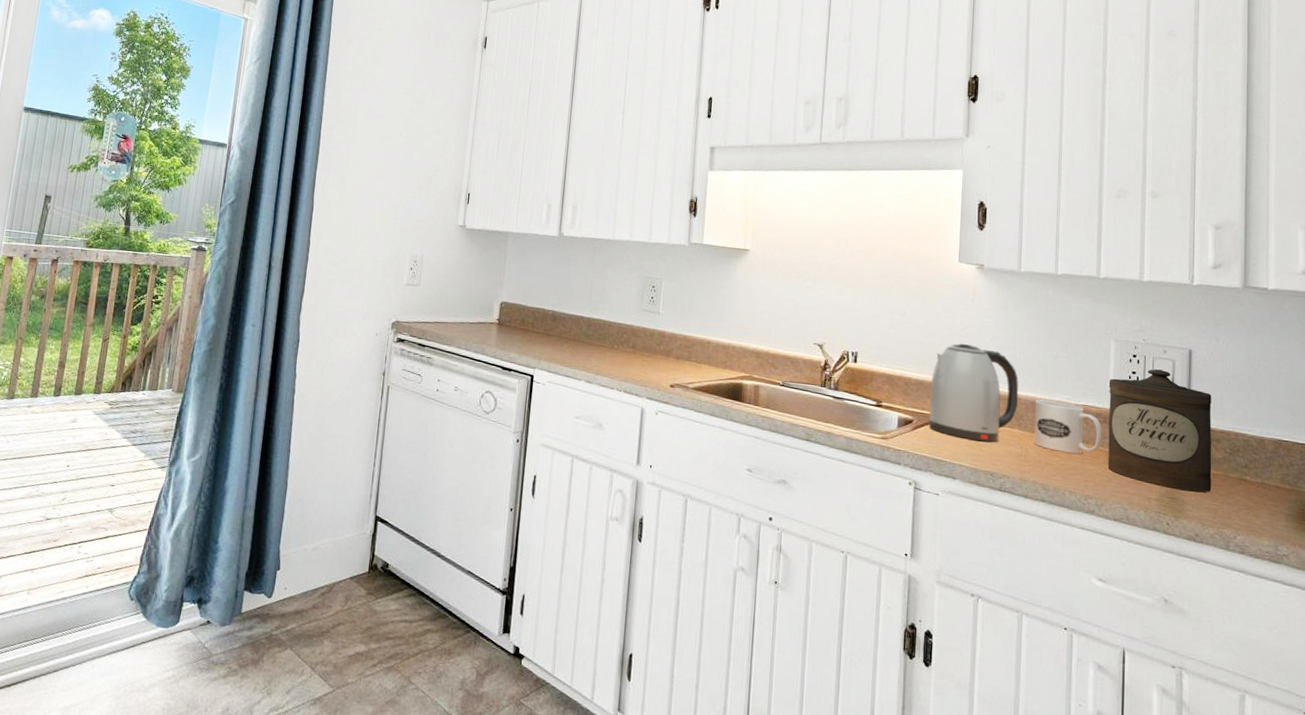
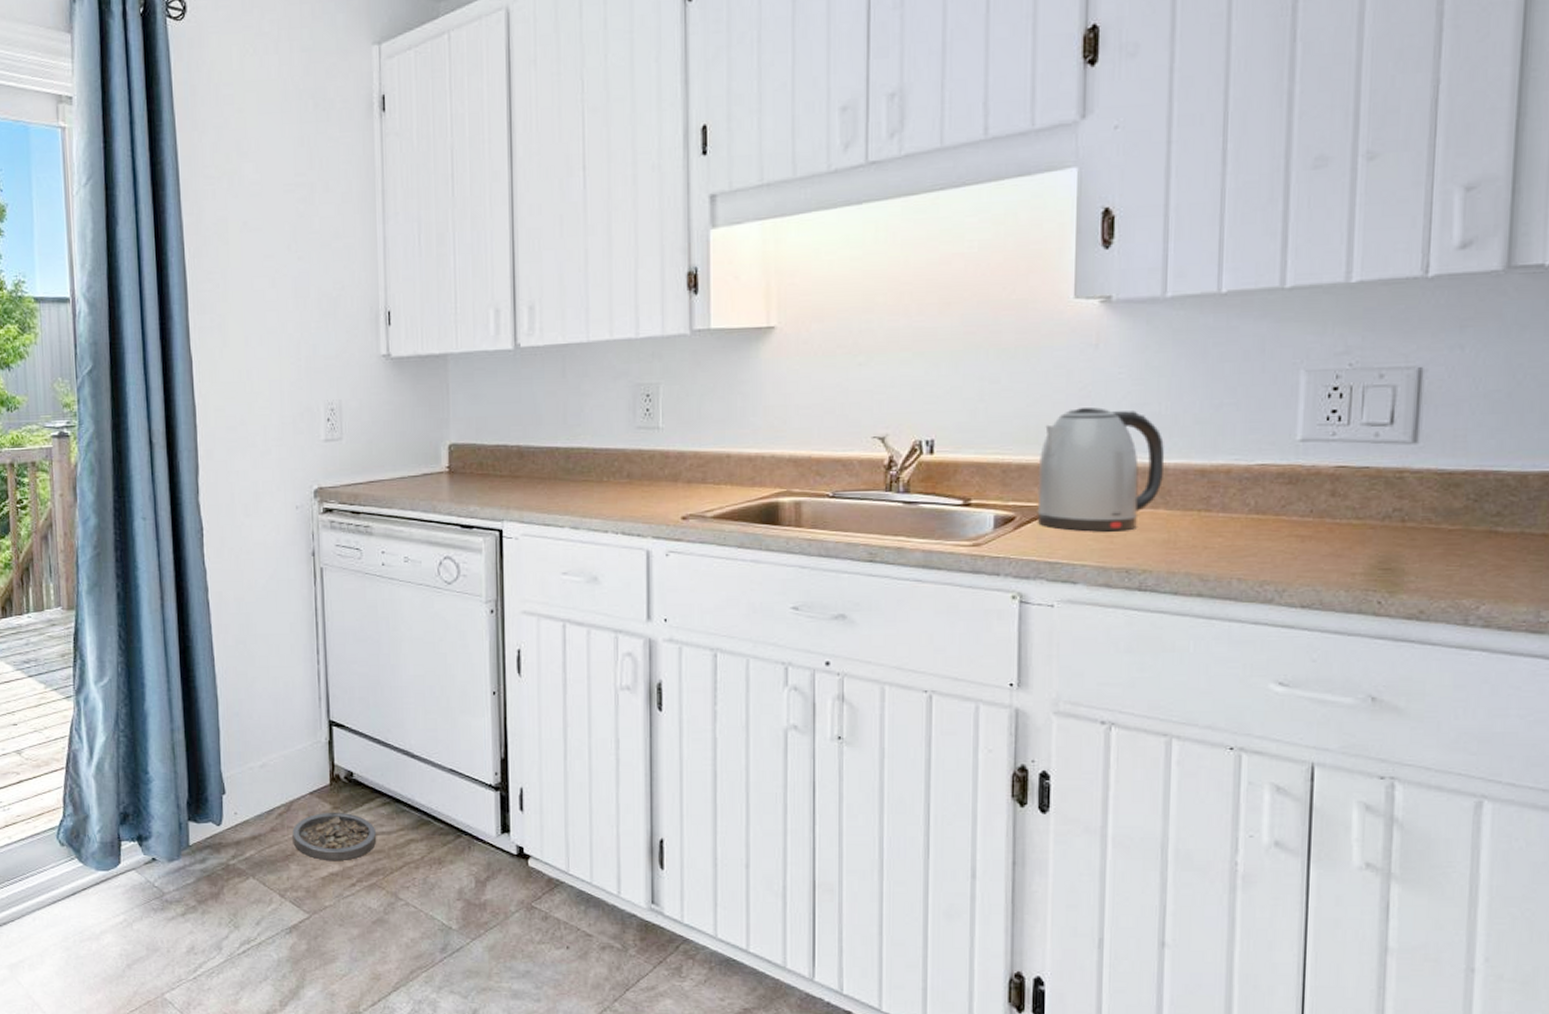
pet bowl: none [329,597,400,642] -> present [292,812,376,860]
mug: present [1034,399,1103,454] -> none [1187,465,1287,530]
canister: present [1108,369,1212,493] -> none [1293,401,1450,557]

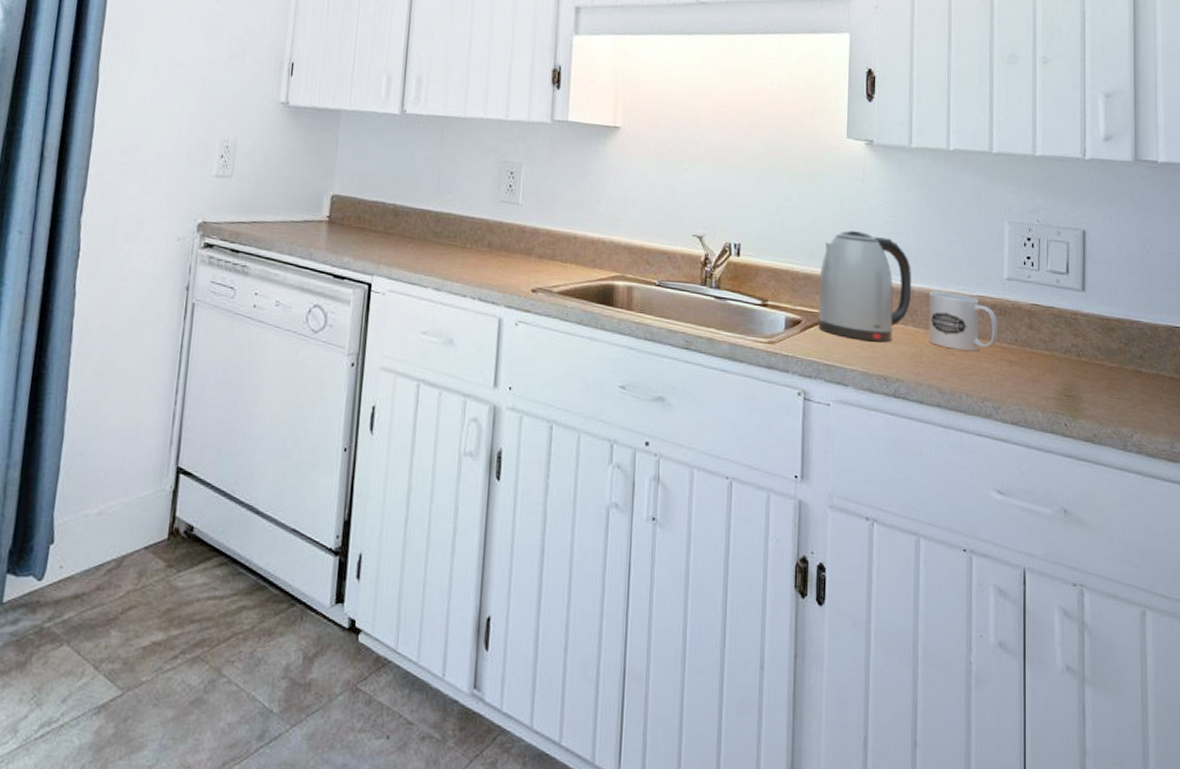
pet bowl: present [292,812,376,860] -> none [118,570,208,628]
mug: none [1187,465,1287,530] -> present [929,291,998,351]

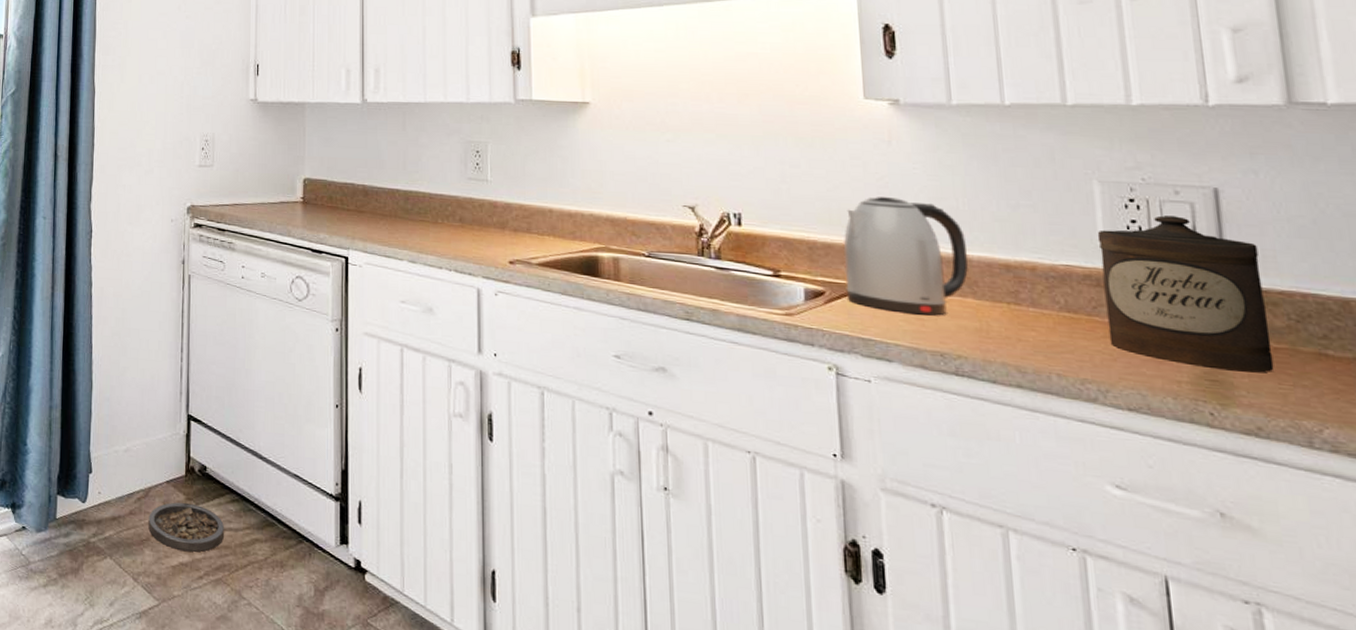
pet bowl: none [118,570,208,628] -> present [148,502,224,552]
mug: present [929,291,998,351] -> none [993,260,1098,327]
canister: none [1003,253,1108,388] -> present [1097,215,1274,373]

